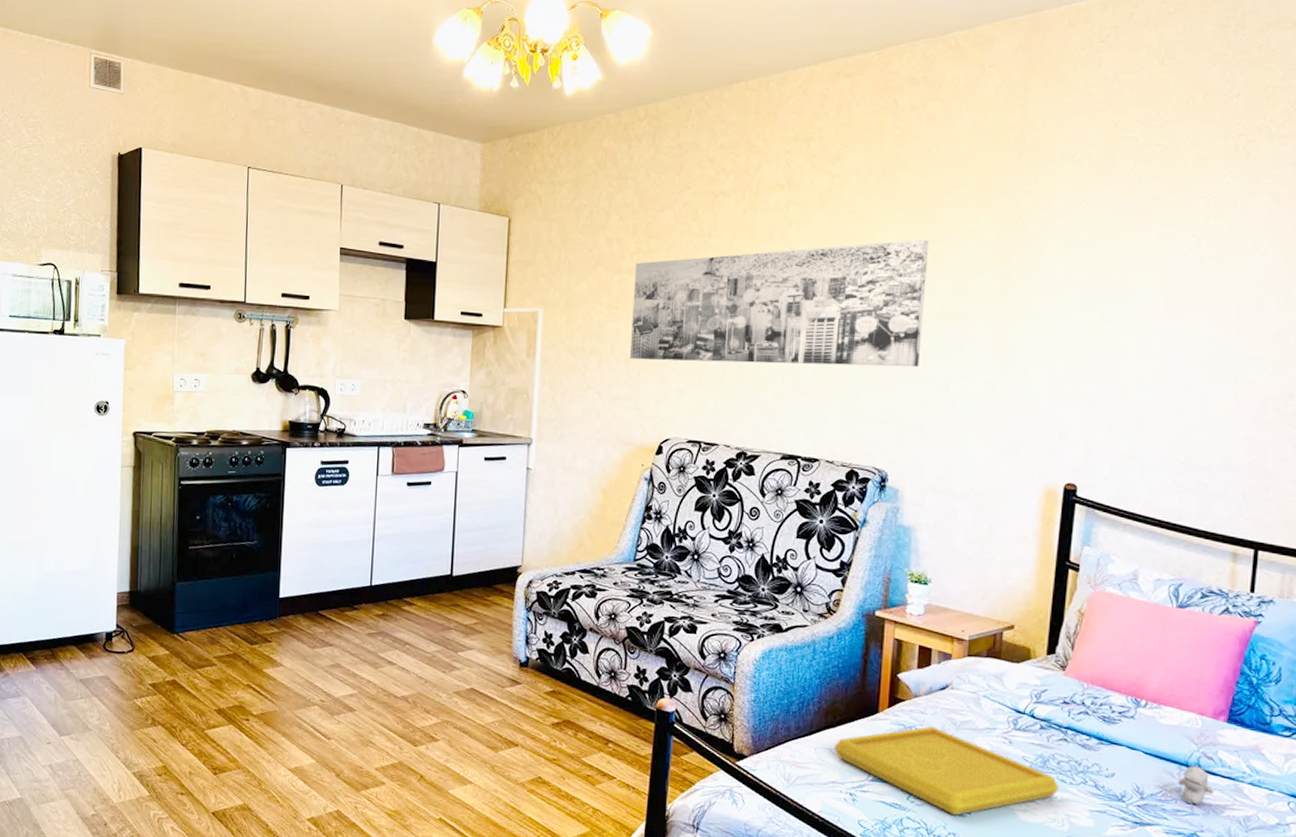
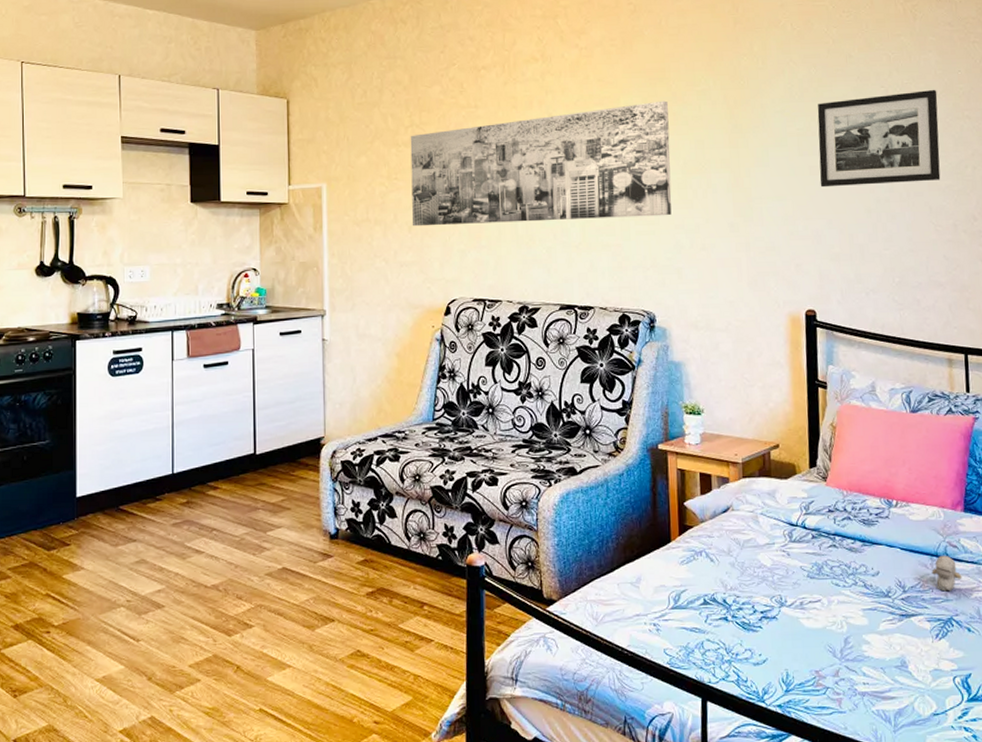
serving tray: present [835,726,1060,816] -> none [635,548,835,632]
picture frame: none [1101,241,1264,349] -> present [817,89,941,188]

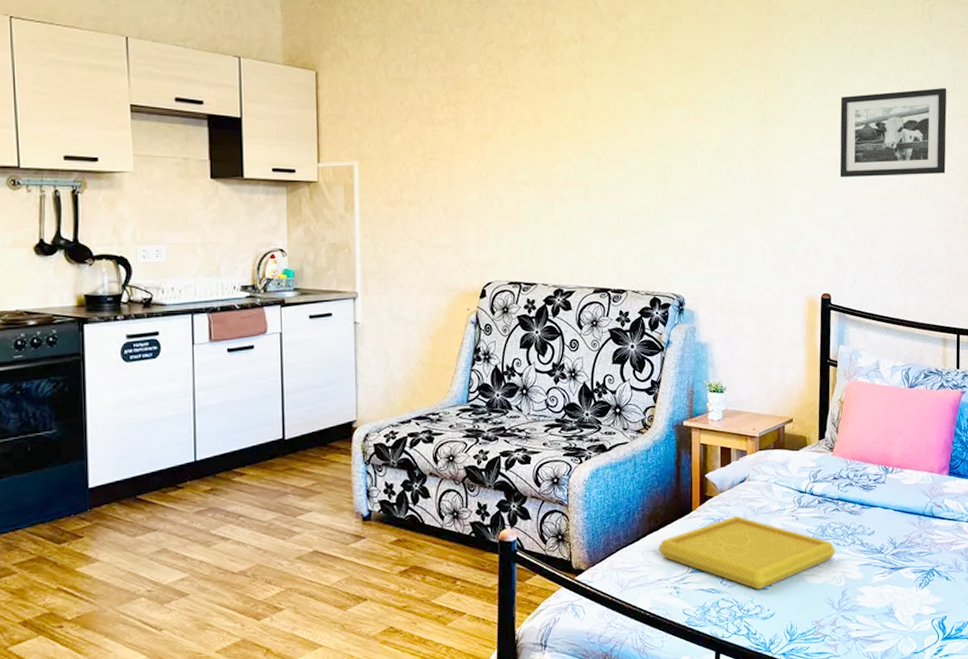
wall art: present [410,100,672,227] -> none [446,88,703,208]
serving tray: none [635,548,835,632] -> present [659,515,836,590]
teddy bear: present [931,555,962,592] -> none [919,514,944,546]

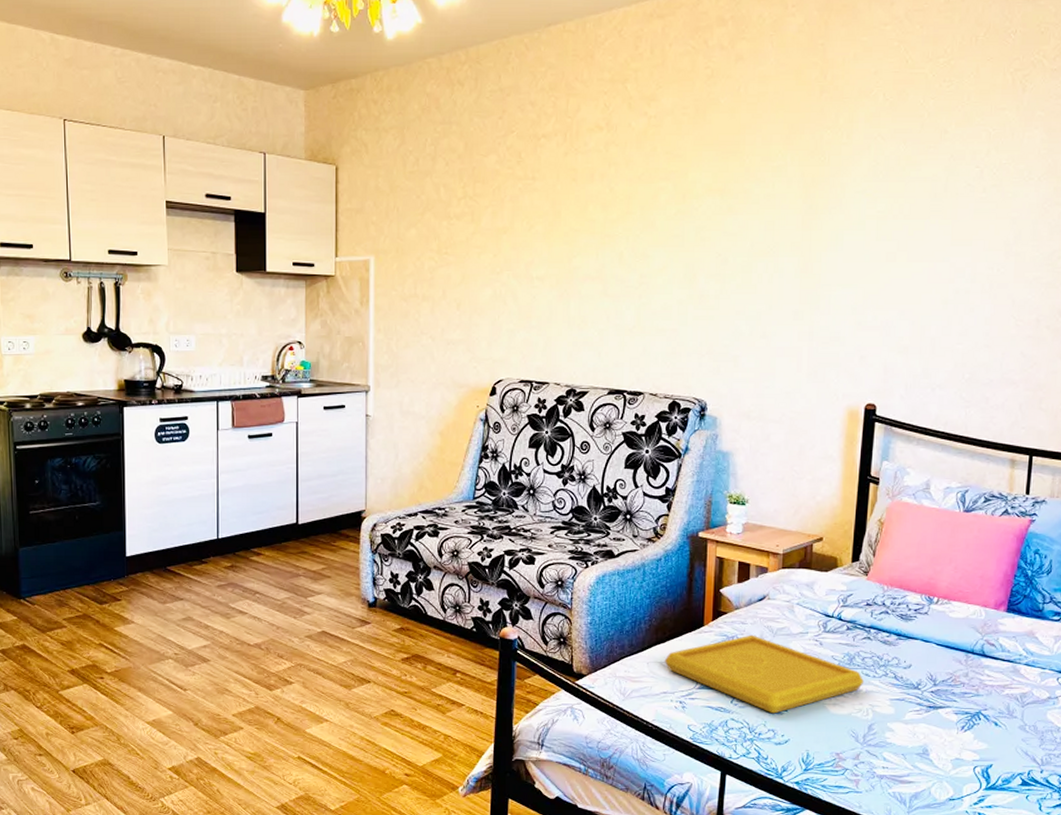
picture frame: present [839,87,947,178] -> none [896,171,1038,276]

